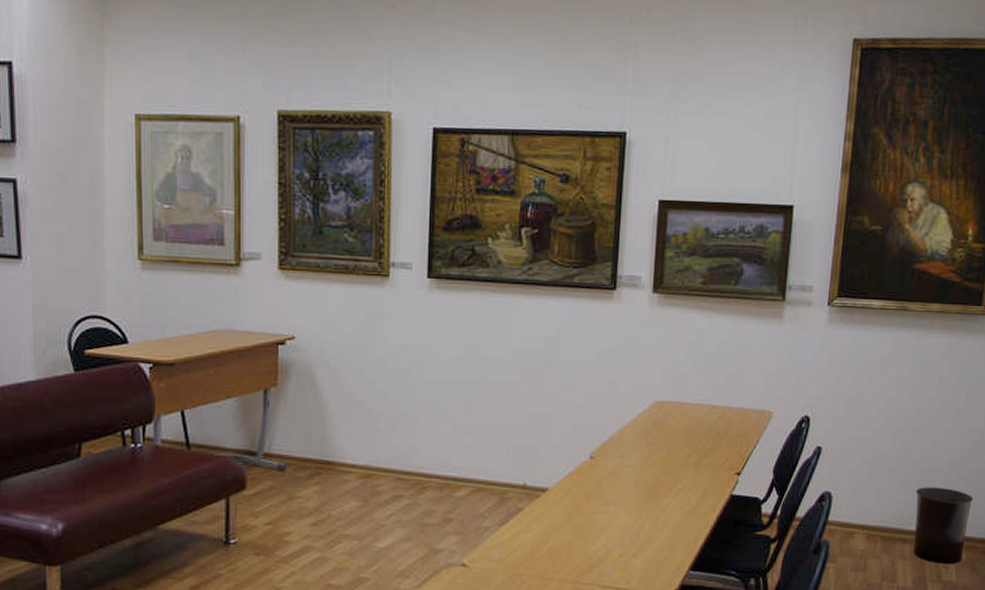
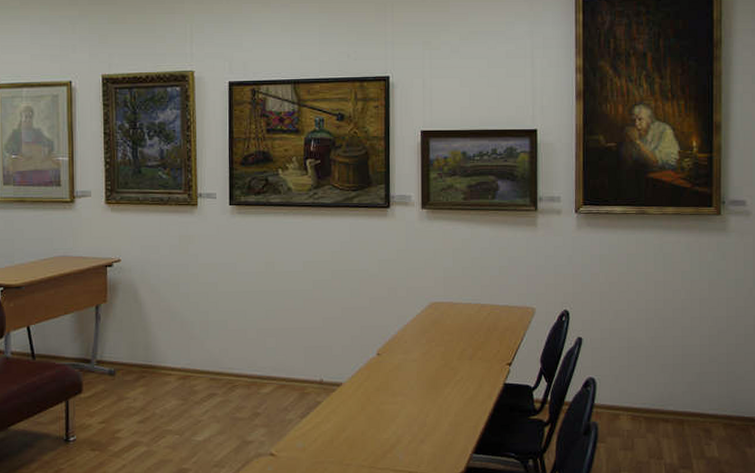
waste bin: present [913,487,973,564] -> none [672,370,726,441]

